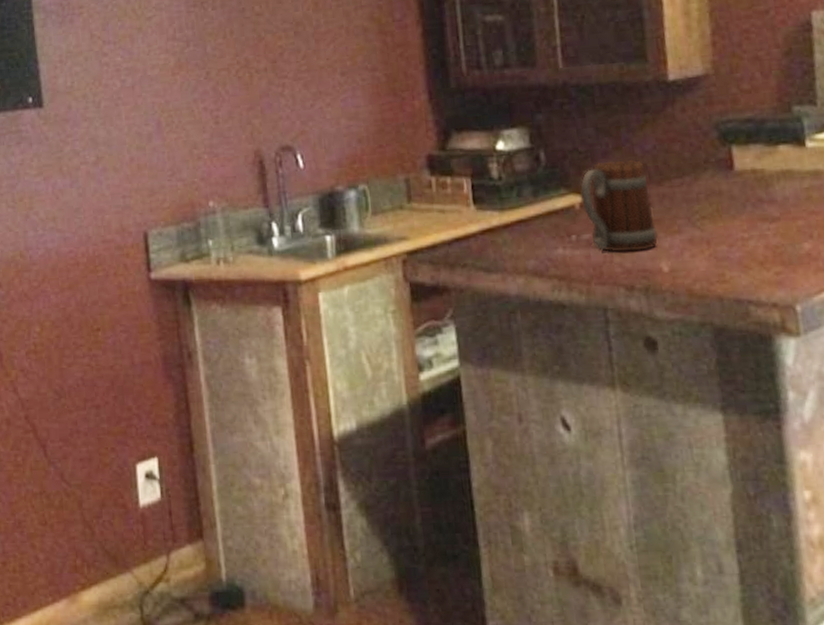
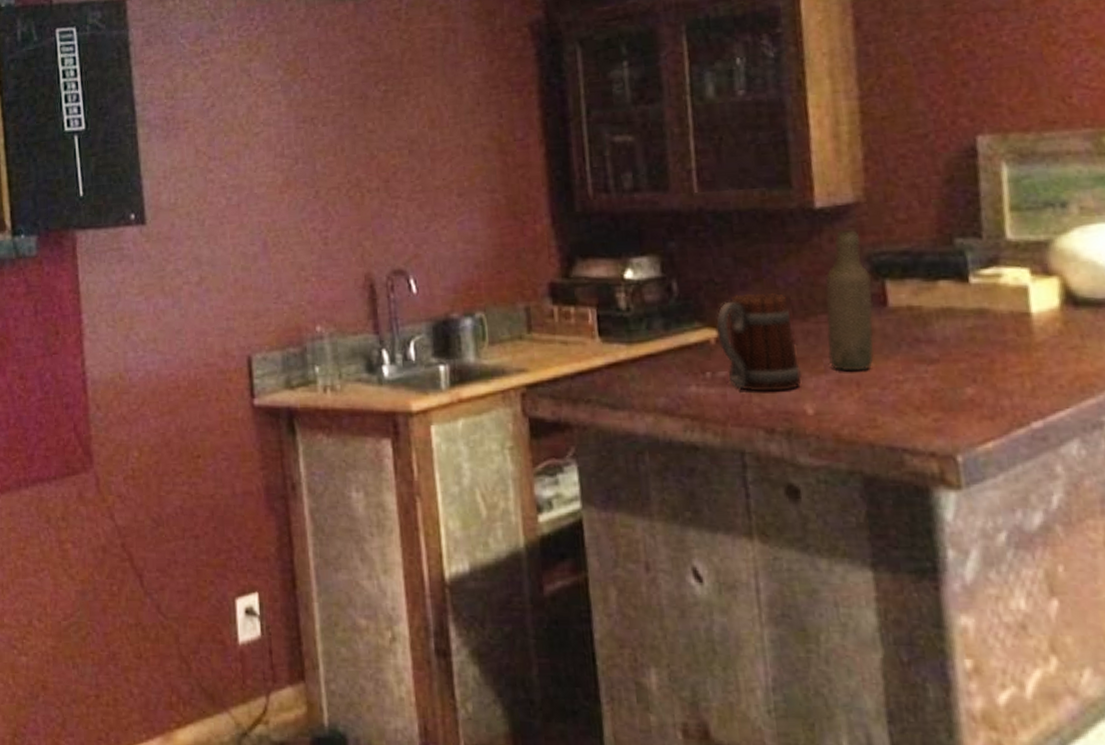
bottle: none [678,100,722,231] -> present [825,230,874,372]

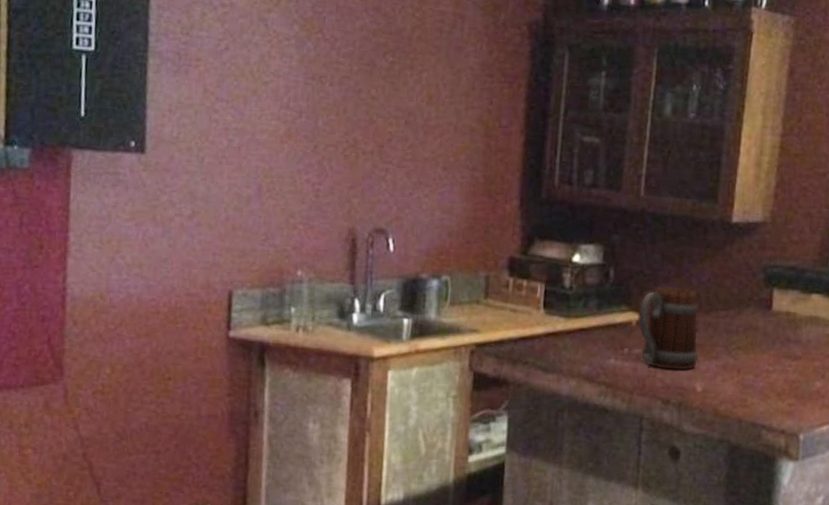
bottle: present [825,230,874,372] -> none [720,243,763,361]

